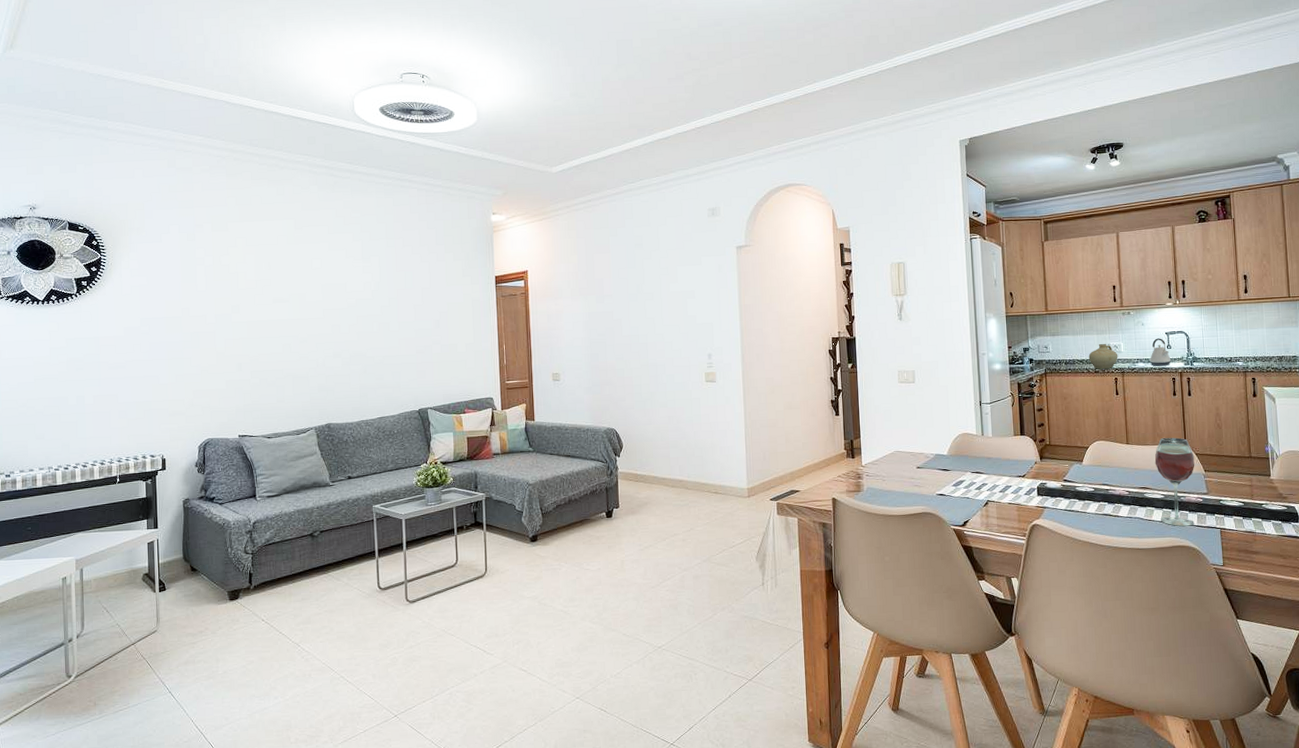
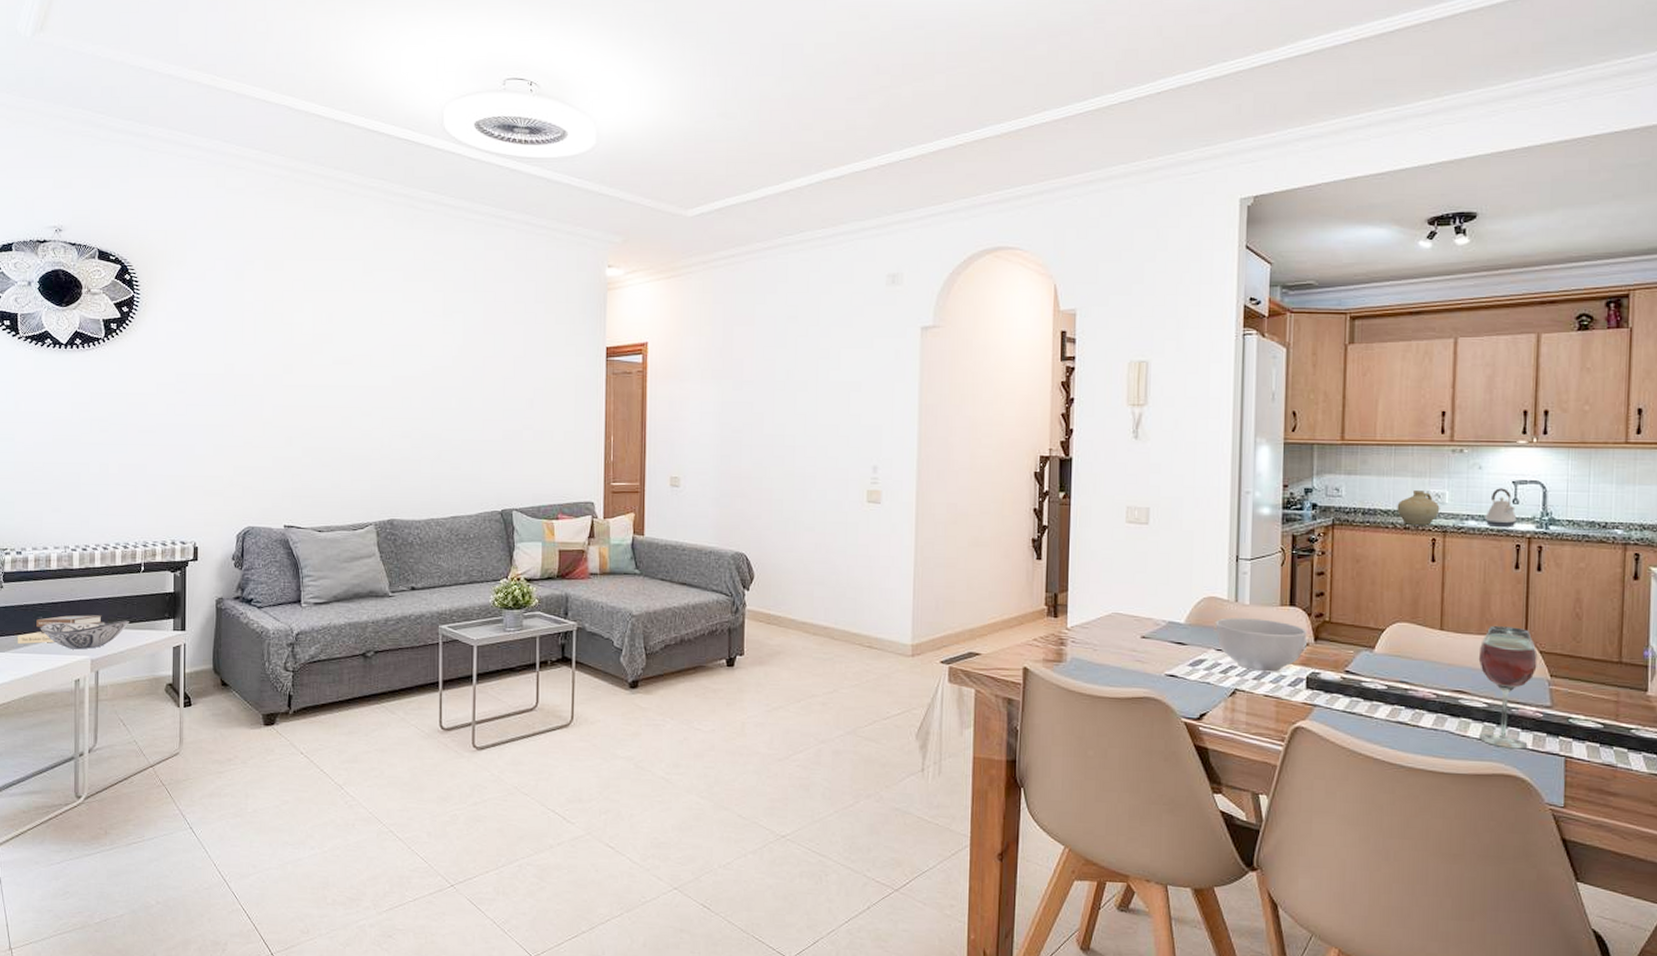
books: none [9,522,87,553] -> present [18,615,106,645]
decorative bowl: none [29,524,109,553] -> present [40,620,130,650]
bowl: none [969,446,1035,486] -> present [1215,618,1307,672]

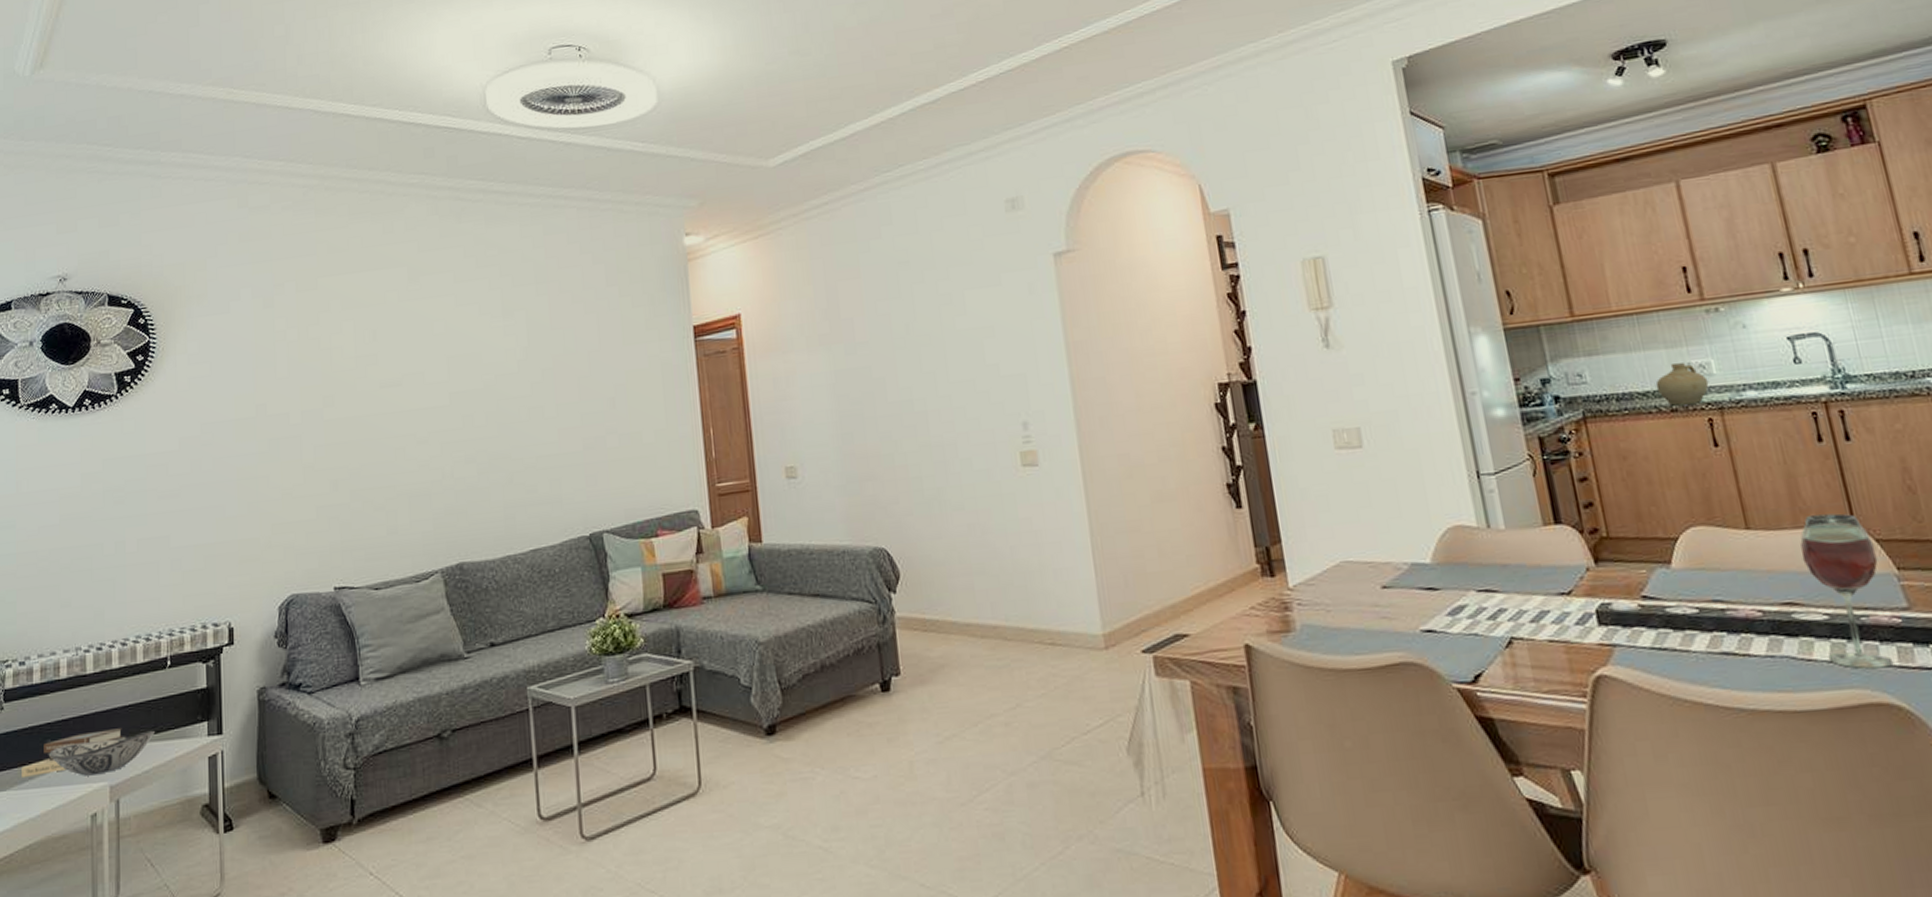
bowl: present [1215,618,1307,672] -> none [1468,544,1584,611]
kettle: present [1485,488,1517,527] -> none [1765,347,1805,395]

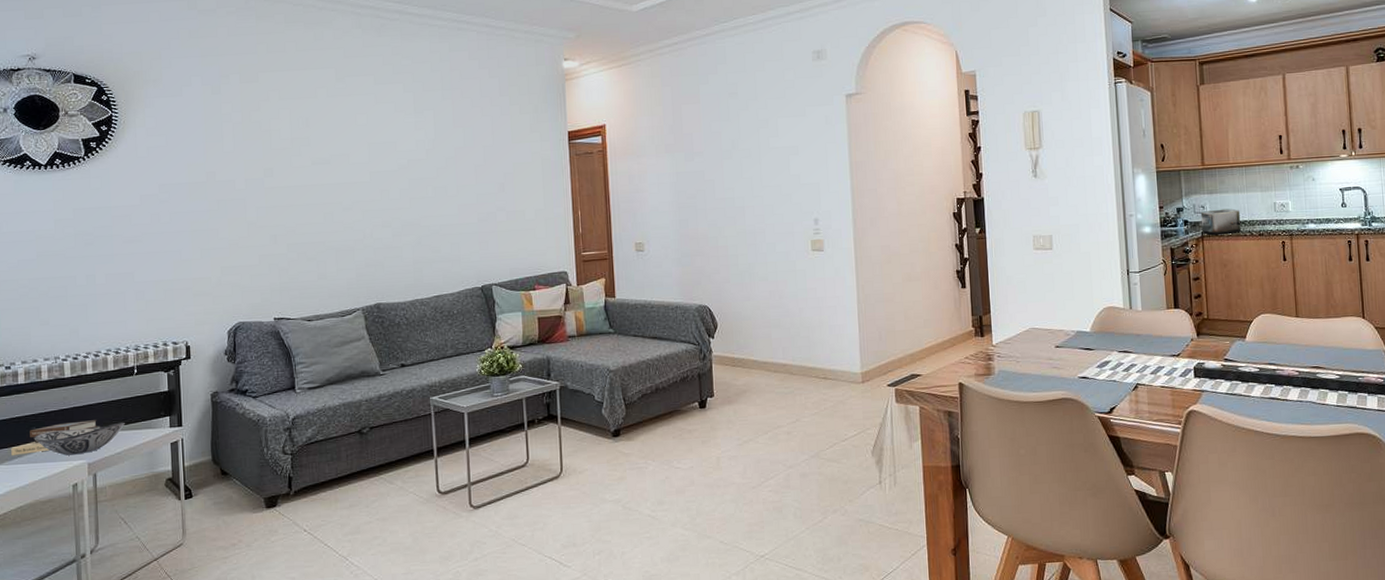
toaster: none [1577,375,1643,416] -> present [1200,208,1242,236]
ceramic jug: present [1655,363,1709,406] -> none [1251,202,1286,232]
wineglass: present [1799,513,1894,670] -> none [1328,309,1375,411]

